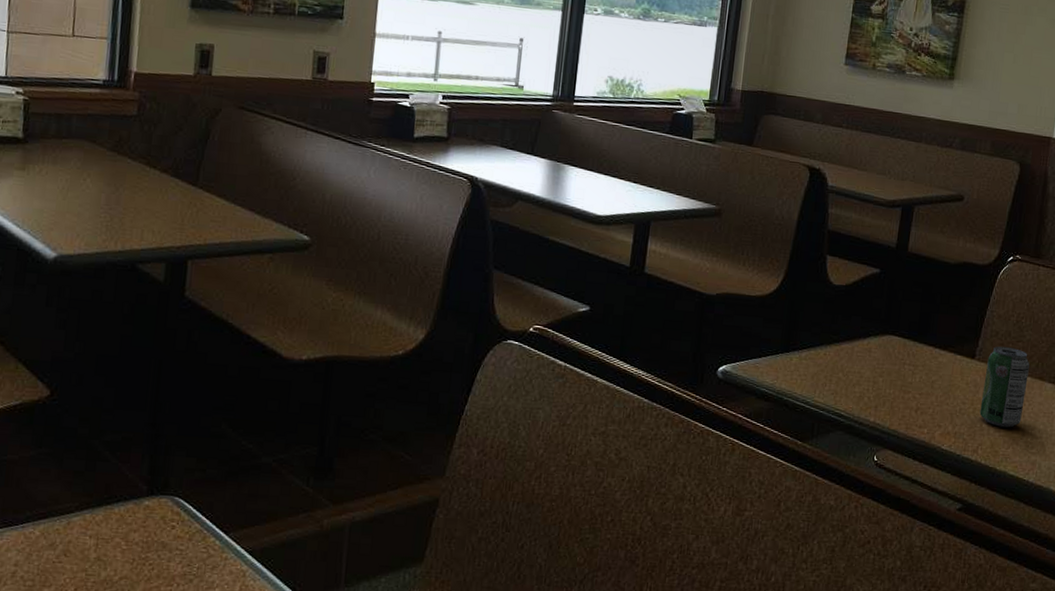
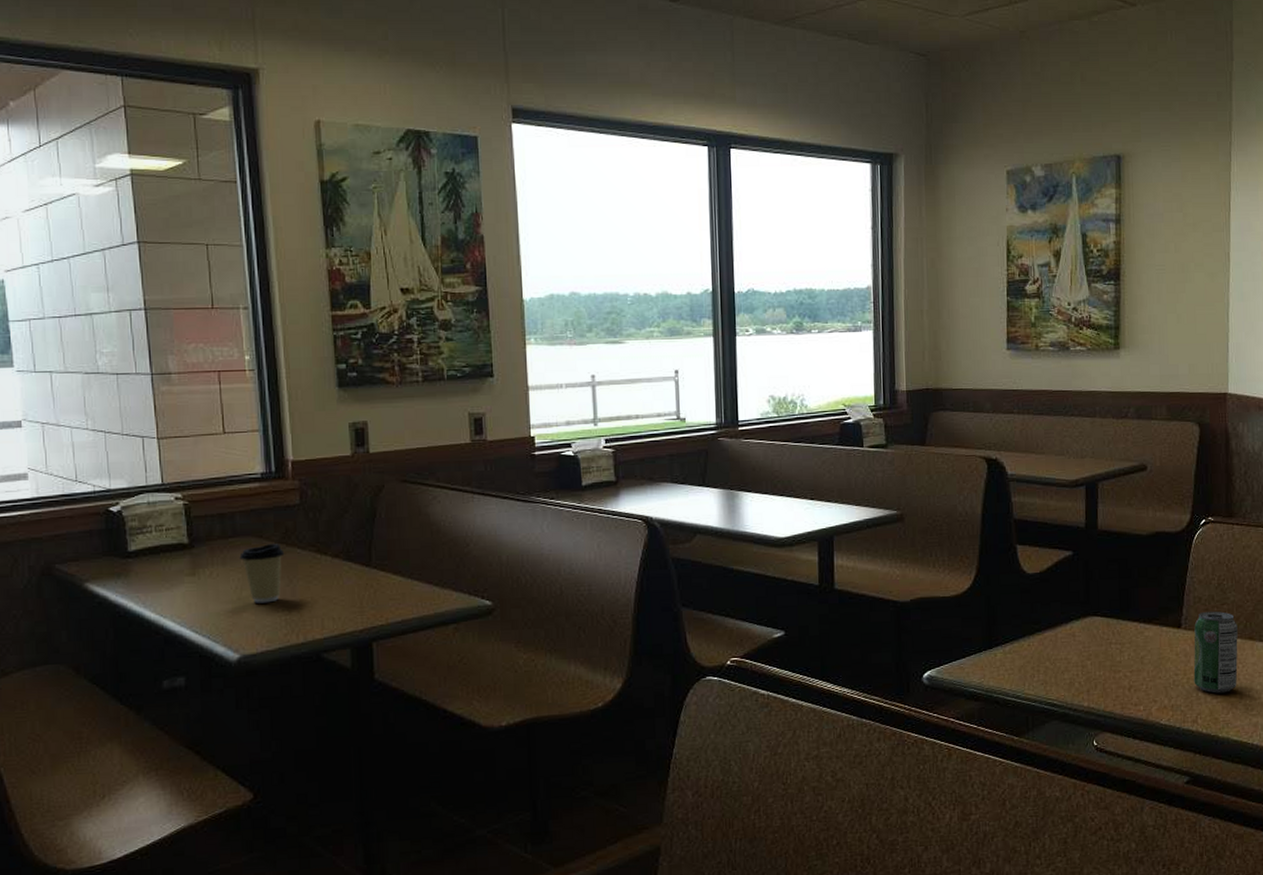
coffee cup: none [70,150,115,207] -> present [239,544,285,603]

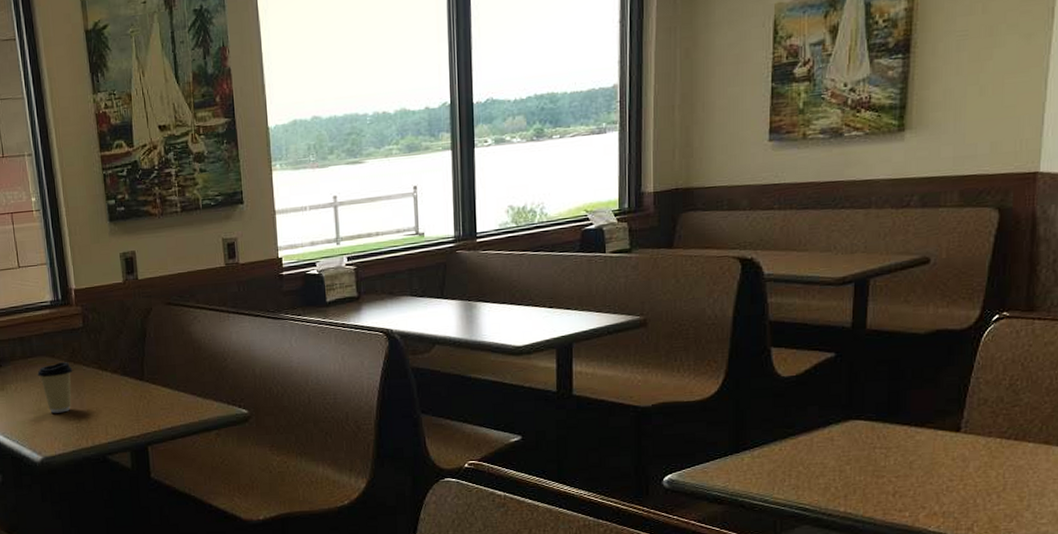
beverage can: present [1193,611,1238,693] -> none [972,413,1030,500]

